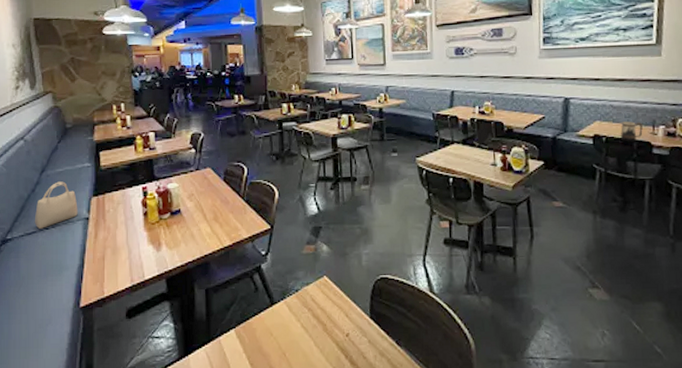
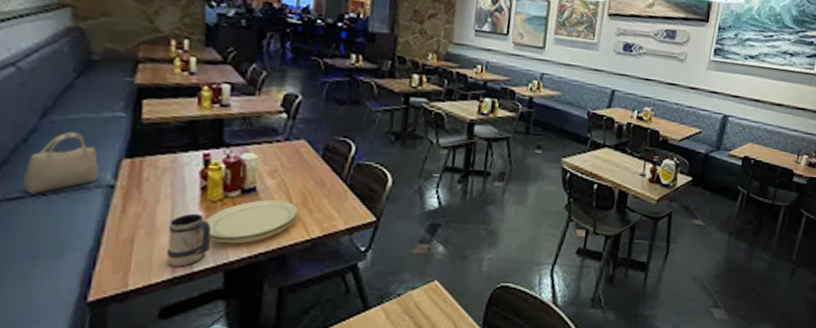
beer mug: none [126,234,155,277] -> present [166,213,212,267]
plate: none [149,218,212,256] -> present [205,200,299,244]
beer mug: present [620,121,644,143] -> none [767,147,790,169]

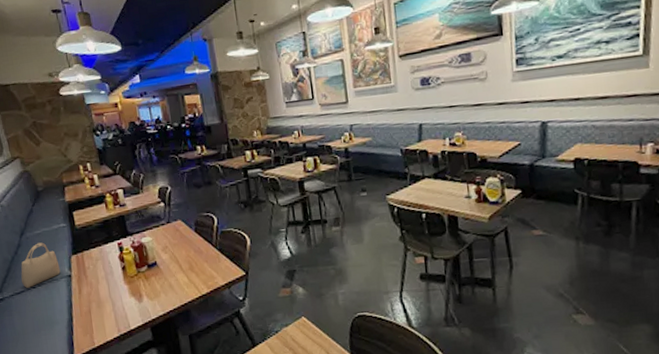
beer mug: present [166,213,212,267] -> none [108,287,138,327]
plate: present [205,200,299,244] -> none [130,269,190,307]

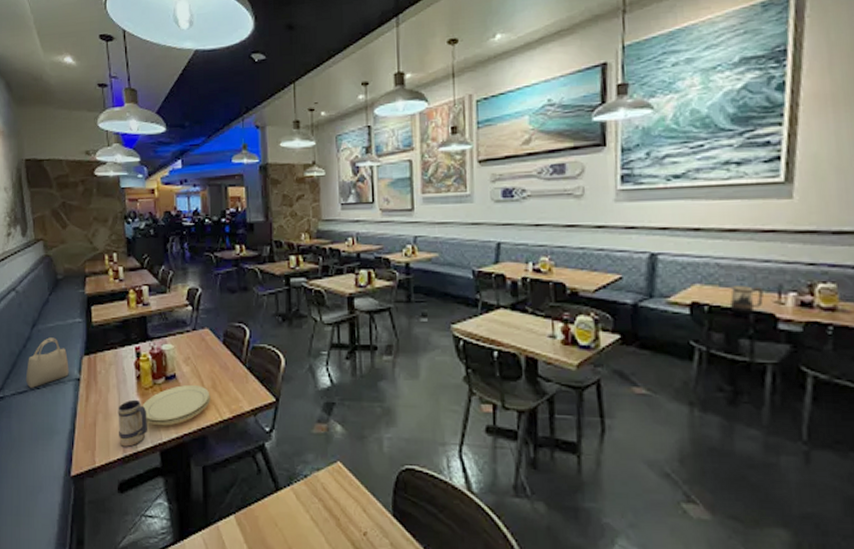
beer mug: none [108,287,138,327] -> present [118,399,148,447]
plate: none [130,269,190,307] -> present [142,385,210,426]
beer mug: none [603,141,629,165] -> present [729,286,765,315]

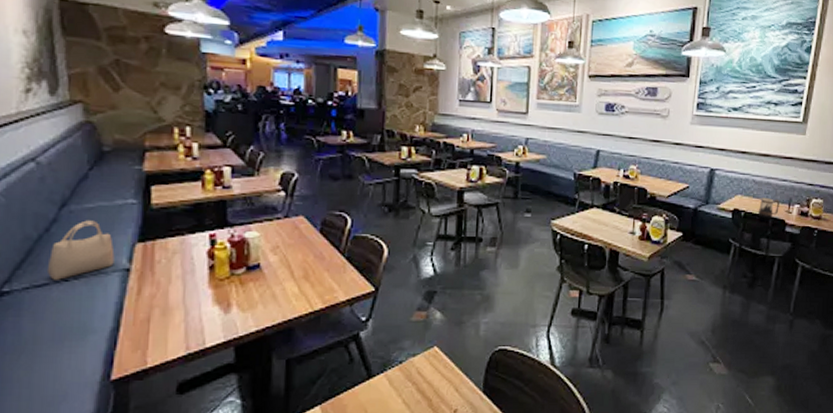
beer mug: present [118,399,148,447] -> none [181,291,221,344]
plate: present [142,385,210,426] -> none [214,276,301,320]

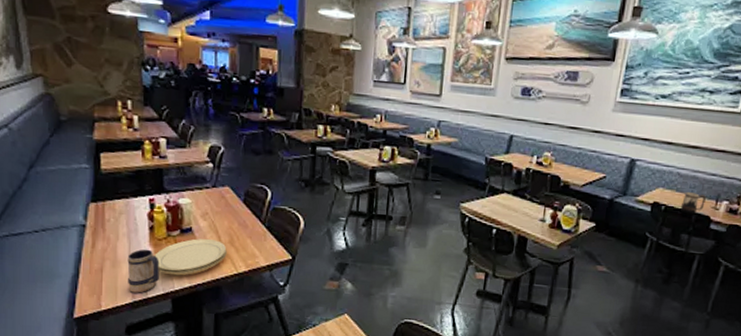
handbag: present [46,220,115,280] -> none [21,181,73,231]
beer mug: none [181,291,221,344] -> present [127,249,160,293]
plate: none [214,276,301,320] -> present [154,238,227,276]

